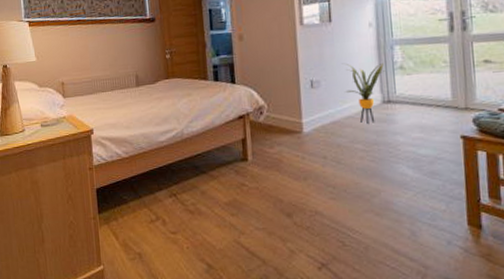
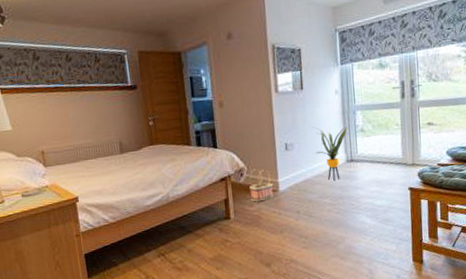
basket: none [270,107,297,144] -> present [249,168,274,202]

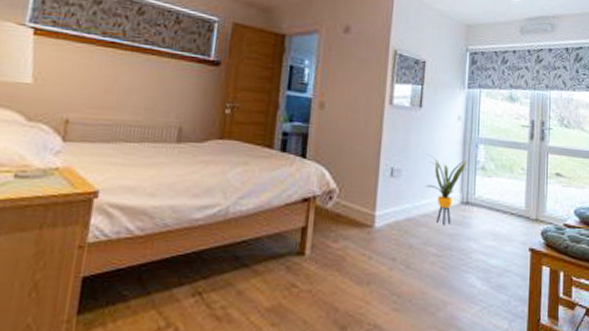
basket: present [249,168,274,202] -> none [336,193,369,238]

